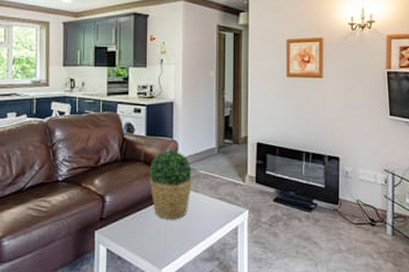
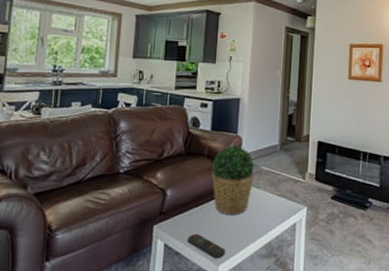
remote control: none [129,238,167,263] -> present [187,233,225,259]

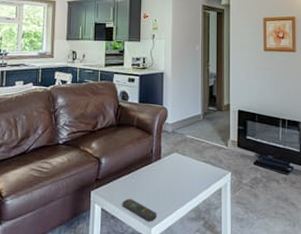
potted plant: present [211,145,255,215] -> none [141,116,180,181]

